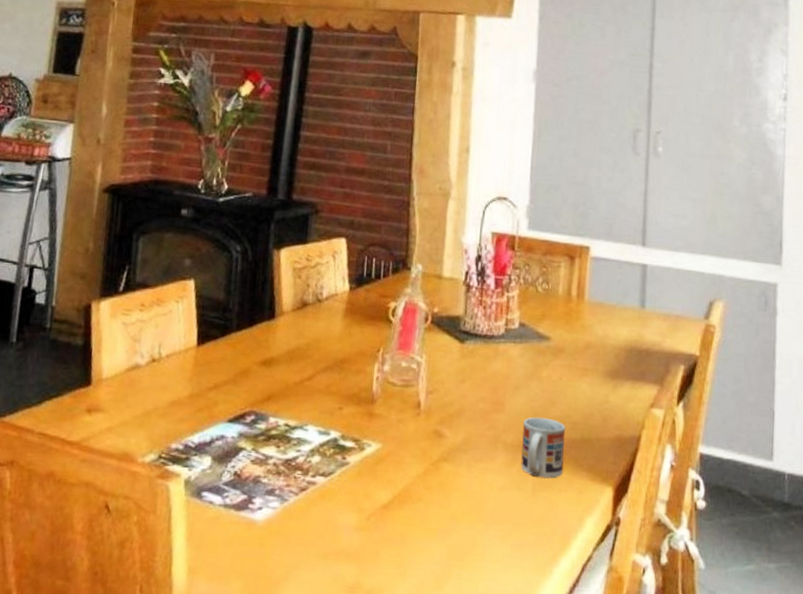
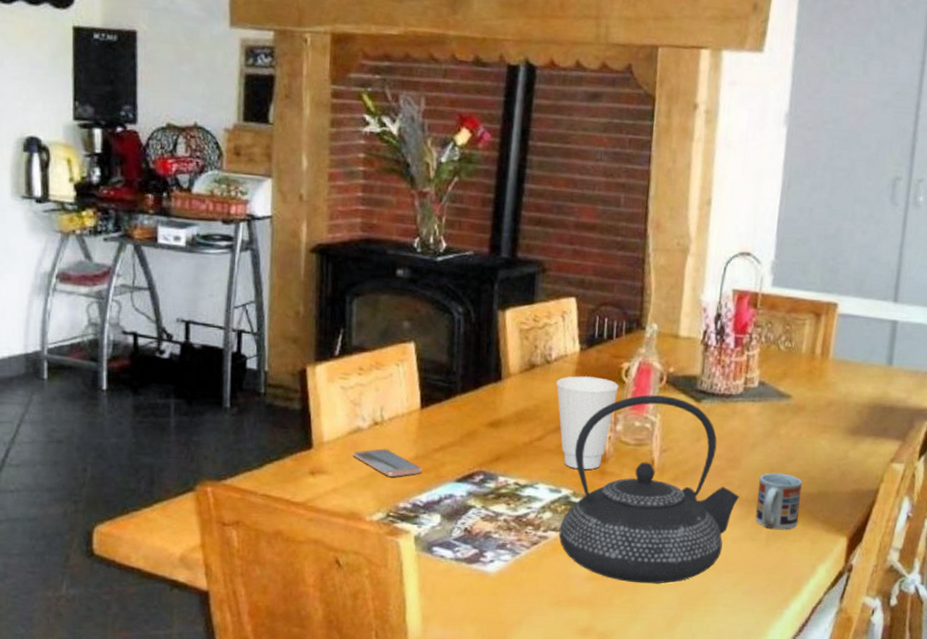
smartphone: none [129,386,195,417] -> present [353,448,422,478]
cup: none [326,315,386,411] -> present [556,376,619,470]
teapot: none [327,334,504,536] -> present [559,395,739,584]

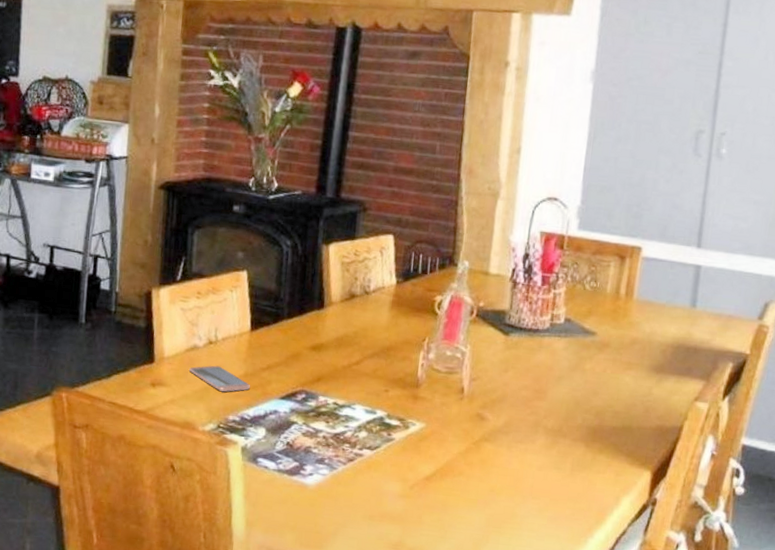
cup: present [556,376,619,470] -> none [374,306,432,394]
teapot: present [559,395,739,584] -> none [373,326,545,505]
cup: present [755,472,803,530] -> none [560,405,608,461]

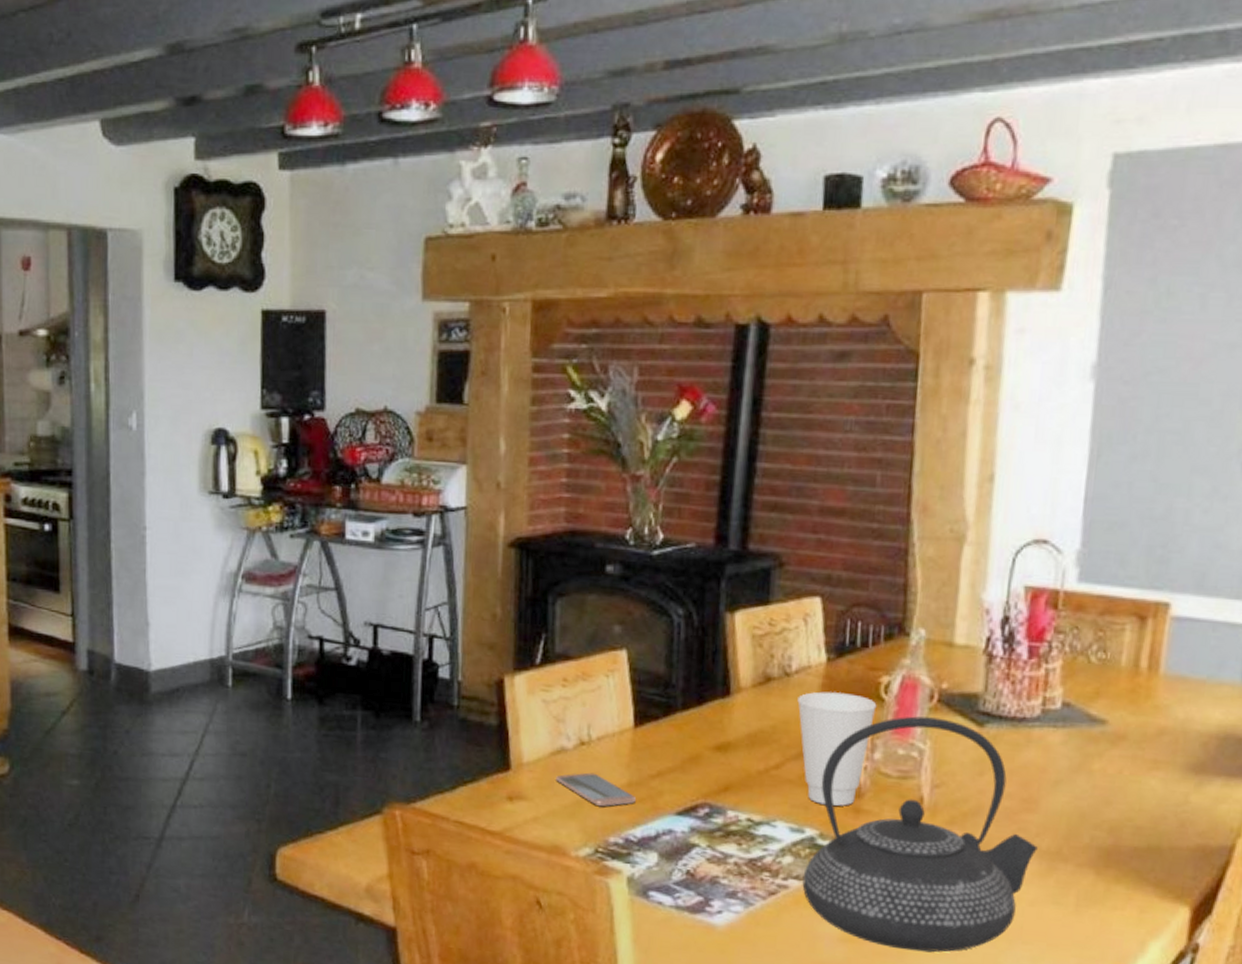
teapot: none [373,326,545,505] -> present [802,716,1038,952]
cup: none [374,306,432,394] -> present [797,691,877,806]

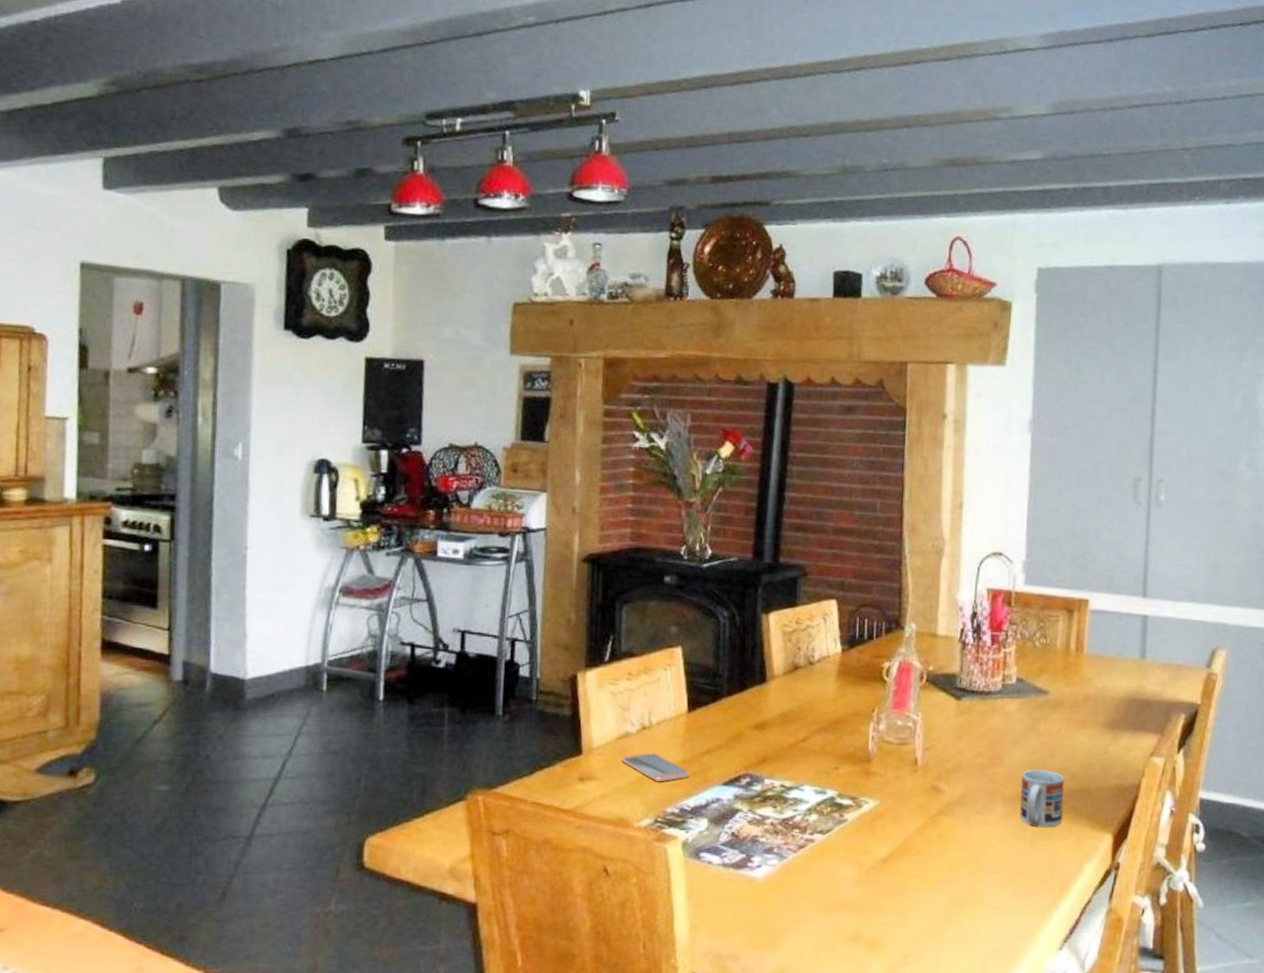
cup: present [797,691,877,806] -> none [819,676,881,770]
teapot: present [802,716,1038,952] -> none [825,693,1003,887]
cup: none [1060,818,1126,894] -> present [1020,769,1065,828]

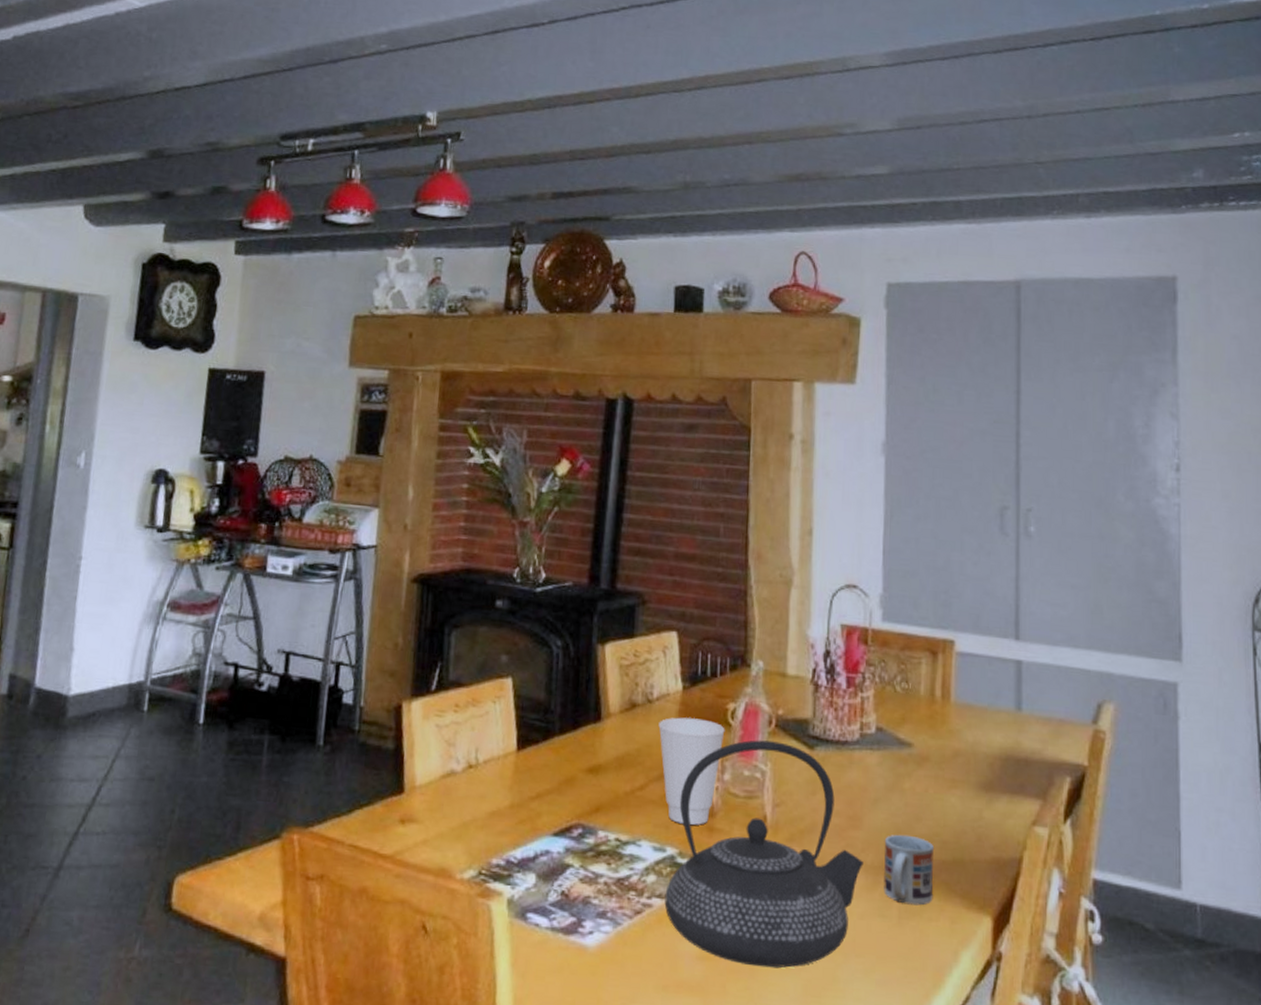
smartphone: present [621,753,689,782] -> none [445,795,517,829]
cup: none [819,676,881,770] -> present [658,717,725,825]
teapot: none [825,693,1003,887] -> present [664,740,864,968]

